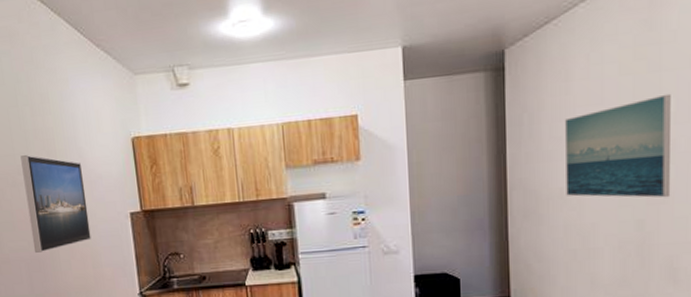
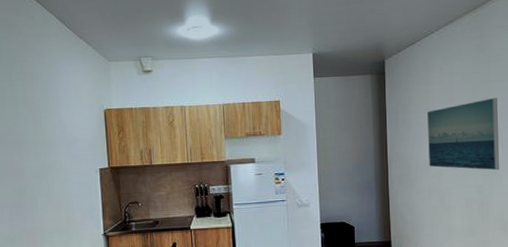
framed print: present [20,155,91,253] -> none [11,119,66,199]

